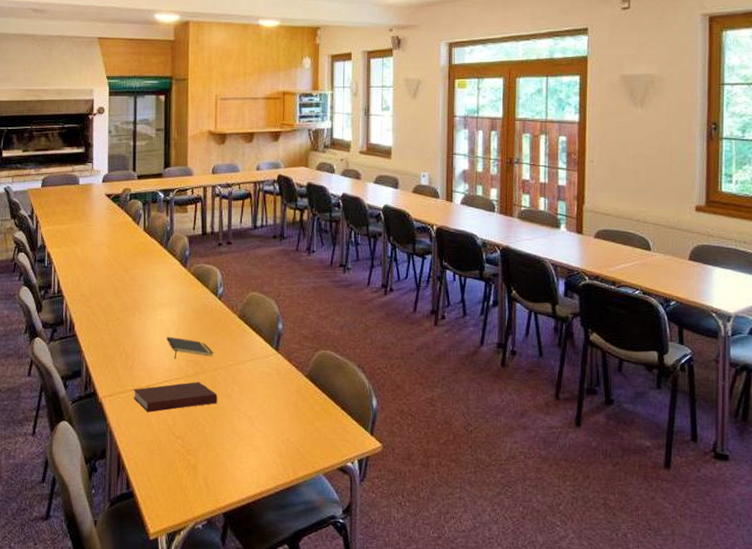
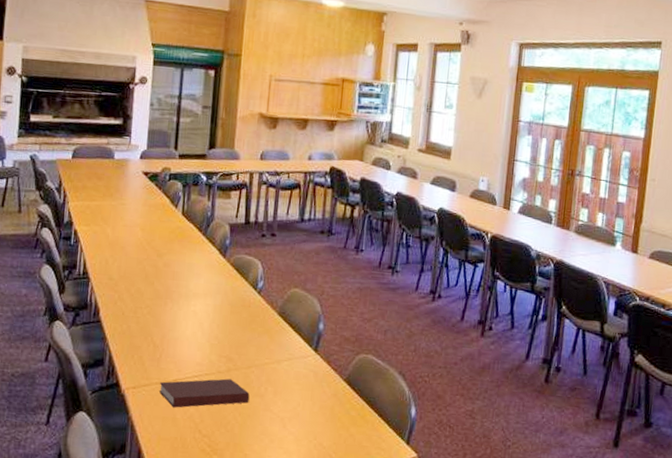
notepad: present [166,336,214,359] -> none [199,329,249,354]

